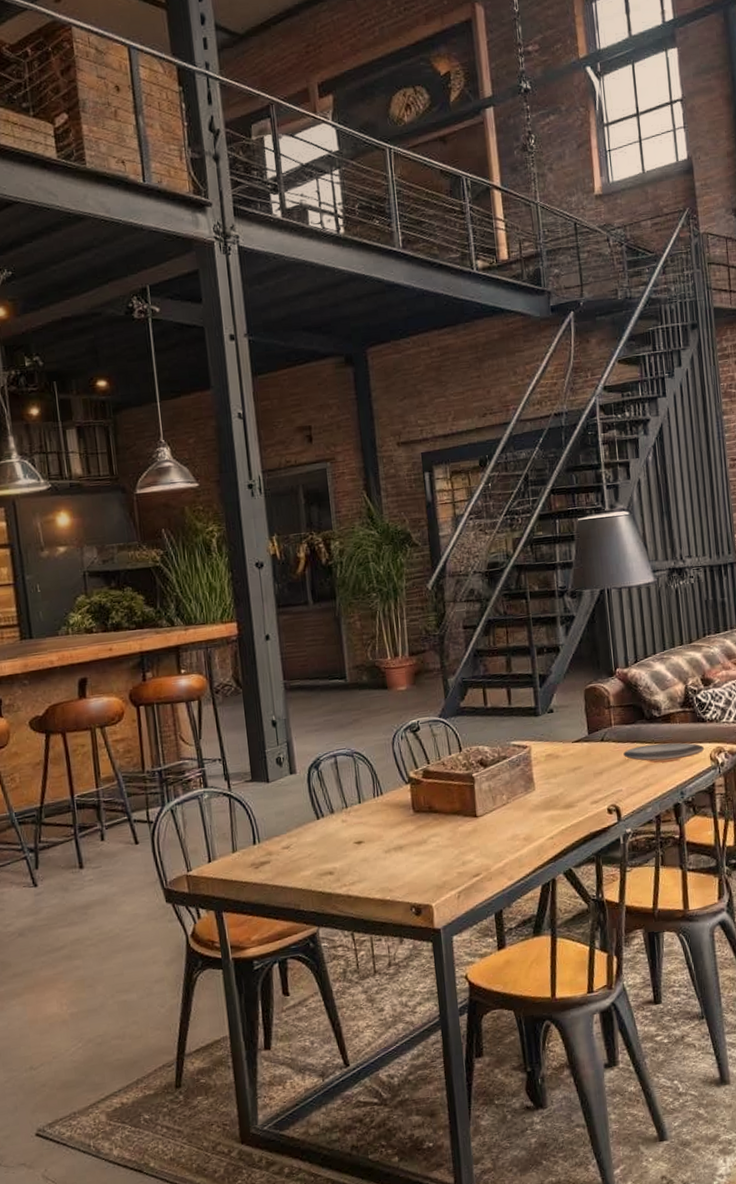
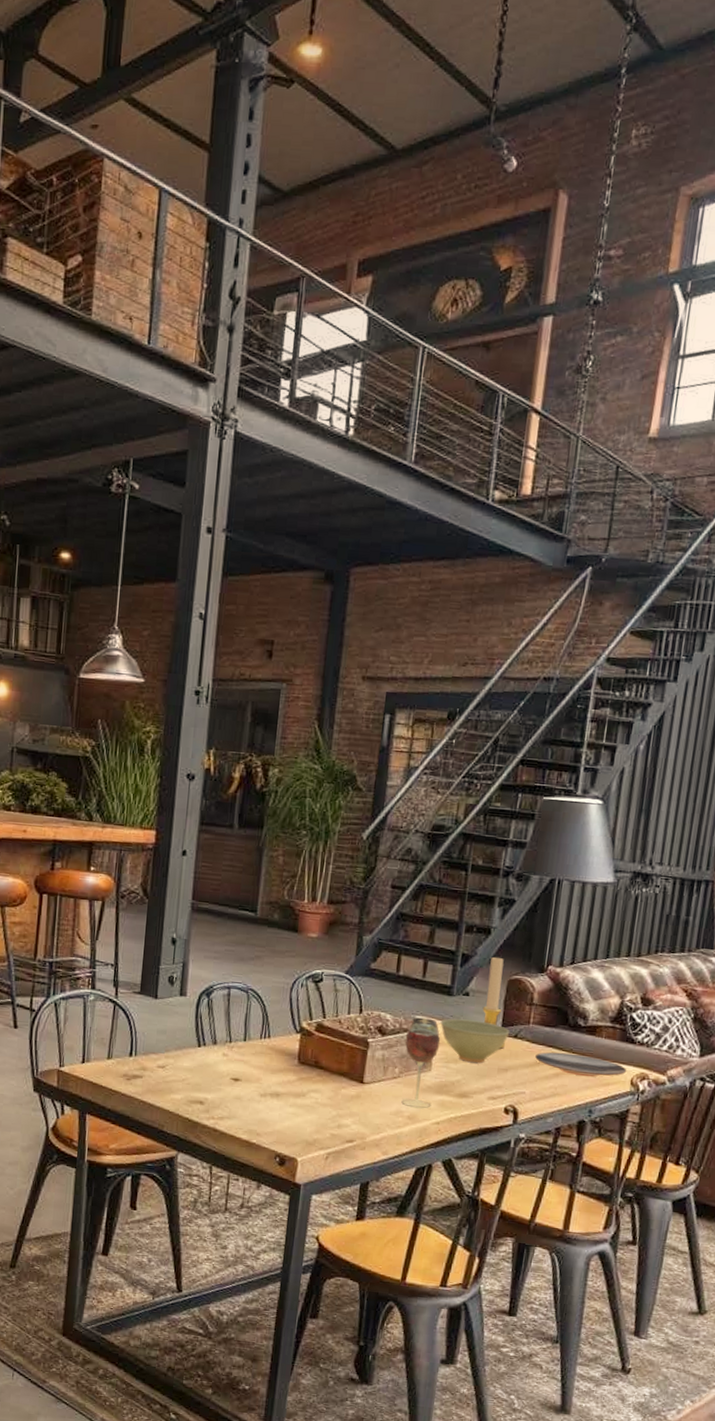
wineglass: none [506,741,542,829] -> present [401,1017,441,1109]
bowl: none [533,733,597,774] -> present [440,1018,510,1063]
candle holder: none [565,669,595,755] -> present [482,955,505,1049]

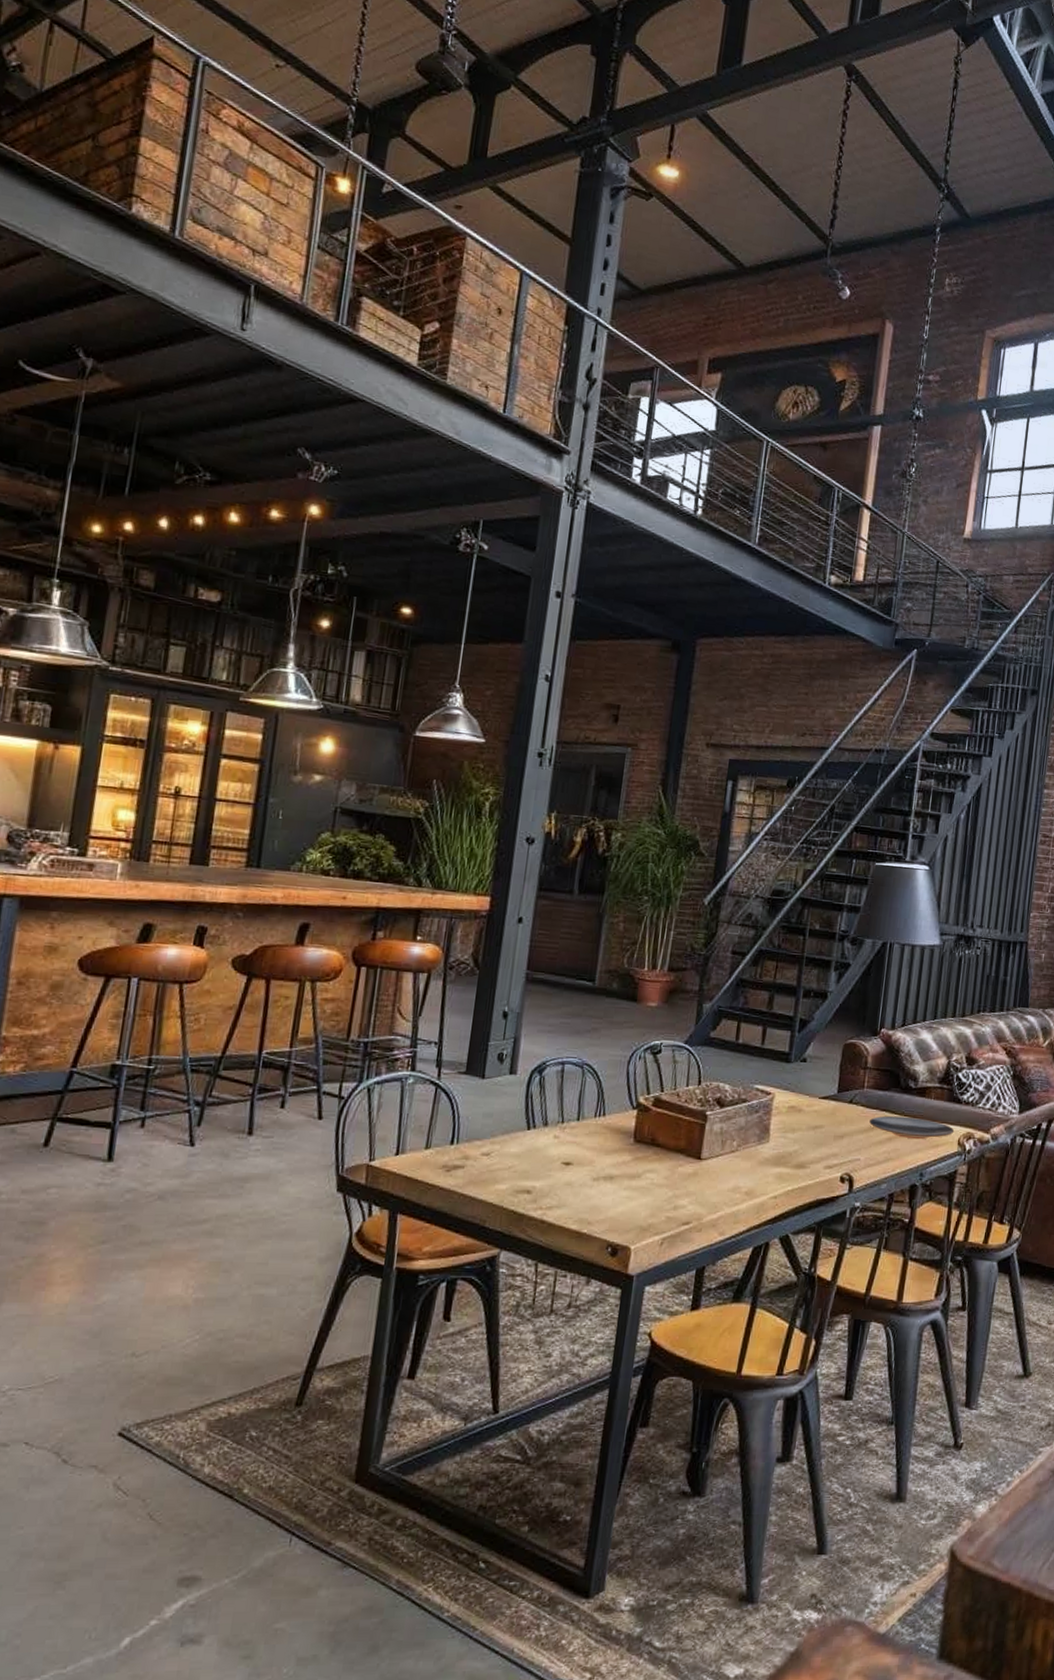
wineglass: present [401,1017,441,1109] -> none [739,1086,779,1183]
bowl: present [440,1018,510,1063] -> none [778,1086,846,1132]
candle holder: present [482,955,505,1049] -> none [819,1020,841,1115]

